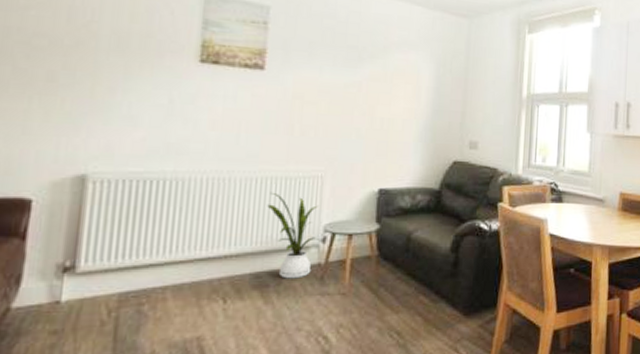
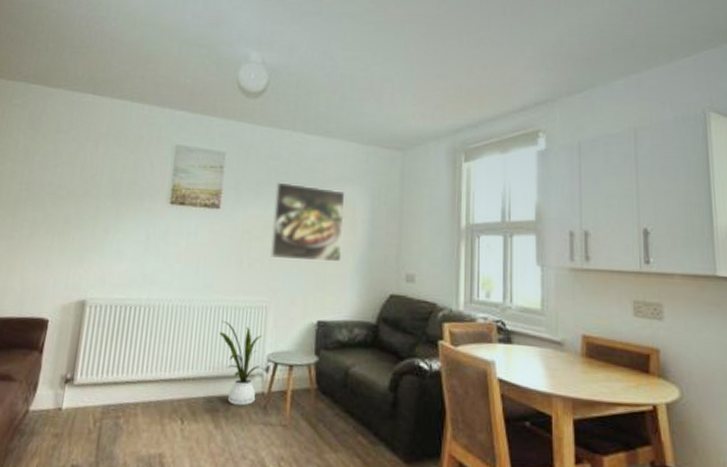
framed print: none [326,43,409,130] -> present [270,182,345,263]

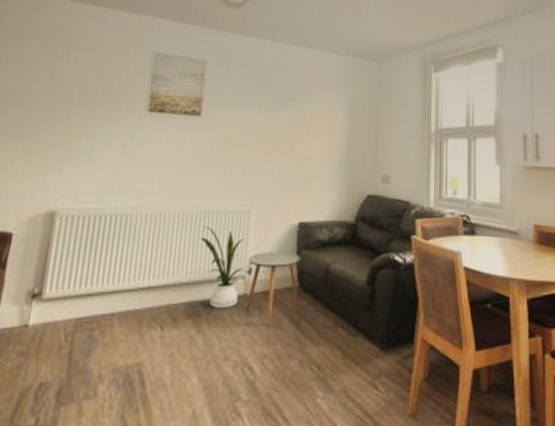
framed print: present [270,182,345,263] -> none [252,90,325,166]

